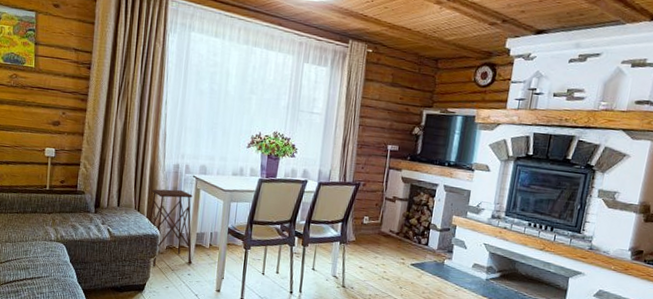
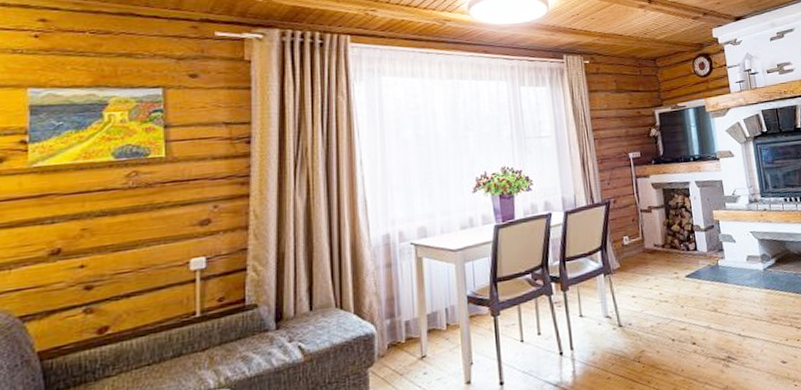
side table: present [148,189,193,267] -> none [355,264,426,380]

